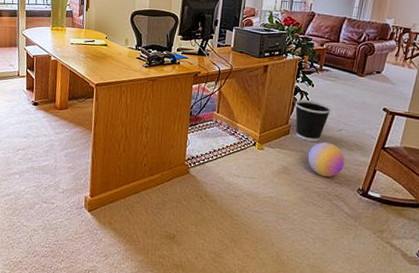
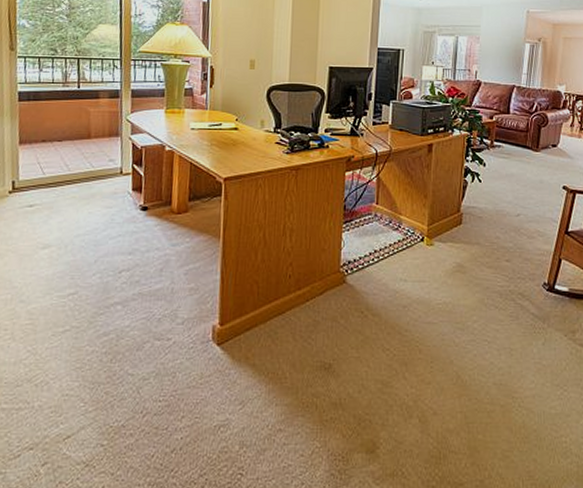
wastebasket: present [295,100,332,142] -> none [465,182,507,231]
ball: present [307,142,344,177] -> none [484,231,526,272]

